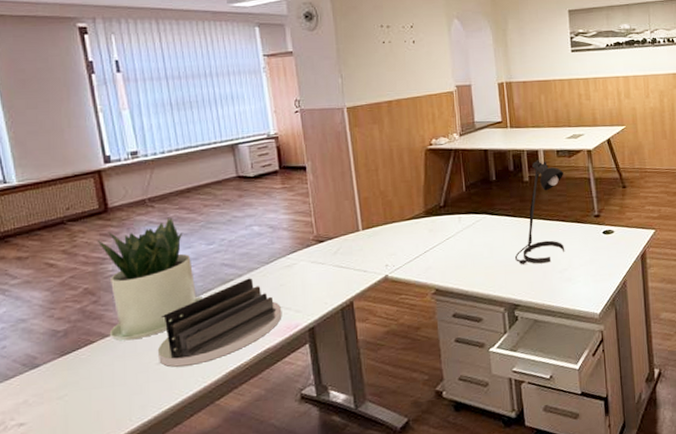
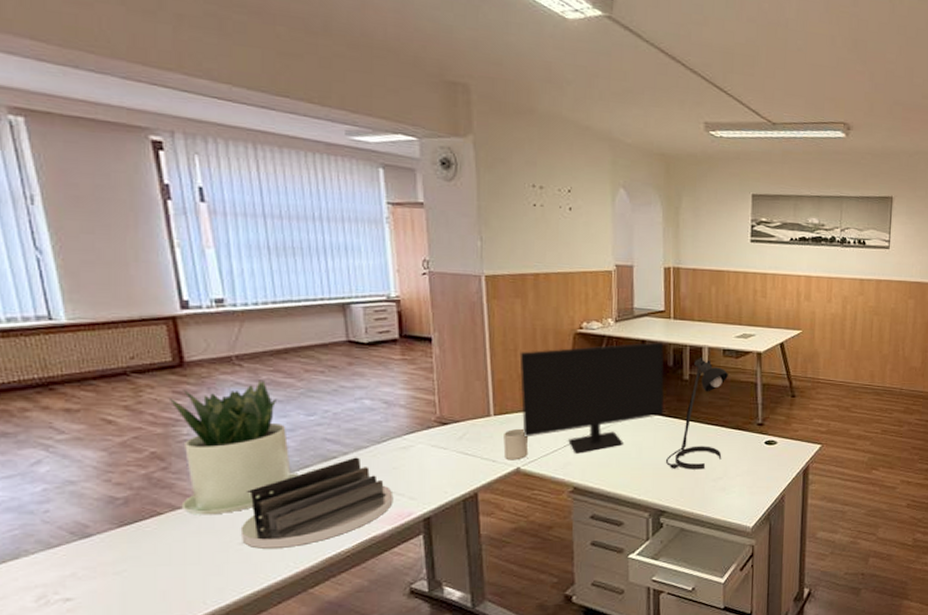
mug: none [372,239,394,270] -> present [503,428,529,460]
monitor: none [380,149,510,258] -> present [519,342,665,454]

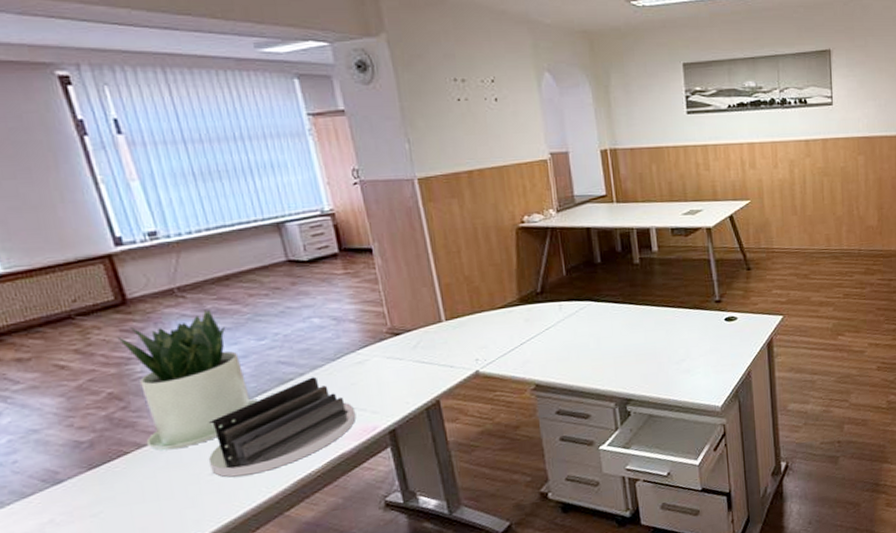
mug: present [503,428,529,460] -> none [458,330,486,364]
monitor: present [519,342,665,454] -> none [463,228,618,351]
desk lamp: present [666,358,729,470] -> none [626,239,681,356]

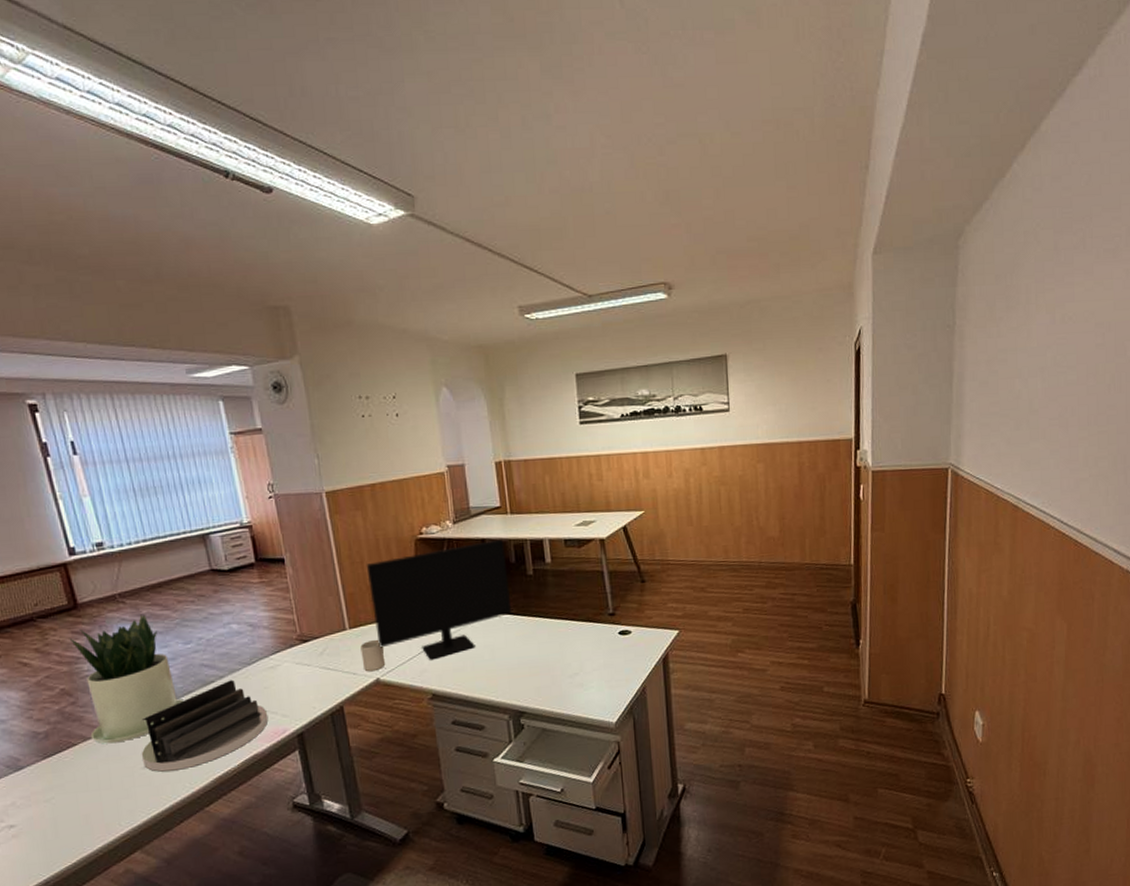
mug: none [458,330,486,364] -> present [360,639,386,672]
monitor: none [463,228,618,351] -> present [366,539,512,660]

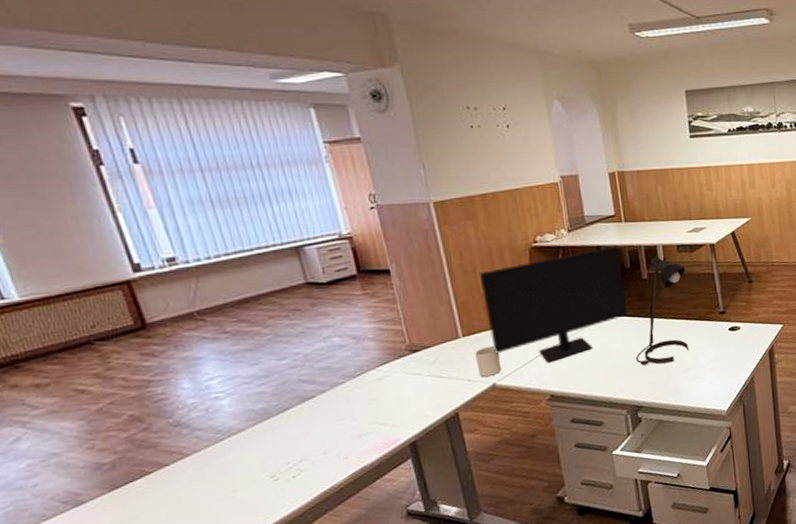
planter: present [69,614,183,744] -> none [137,331,279,470]
desk organizer: present [141,680,269,772] -> none [230,393,377,493]
desk lamp: none [520,551,575,668] -> present [636,256,688,366]

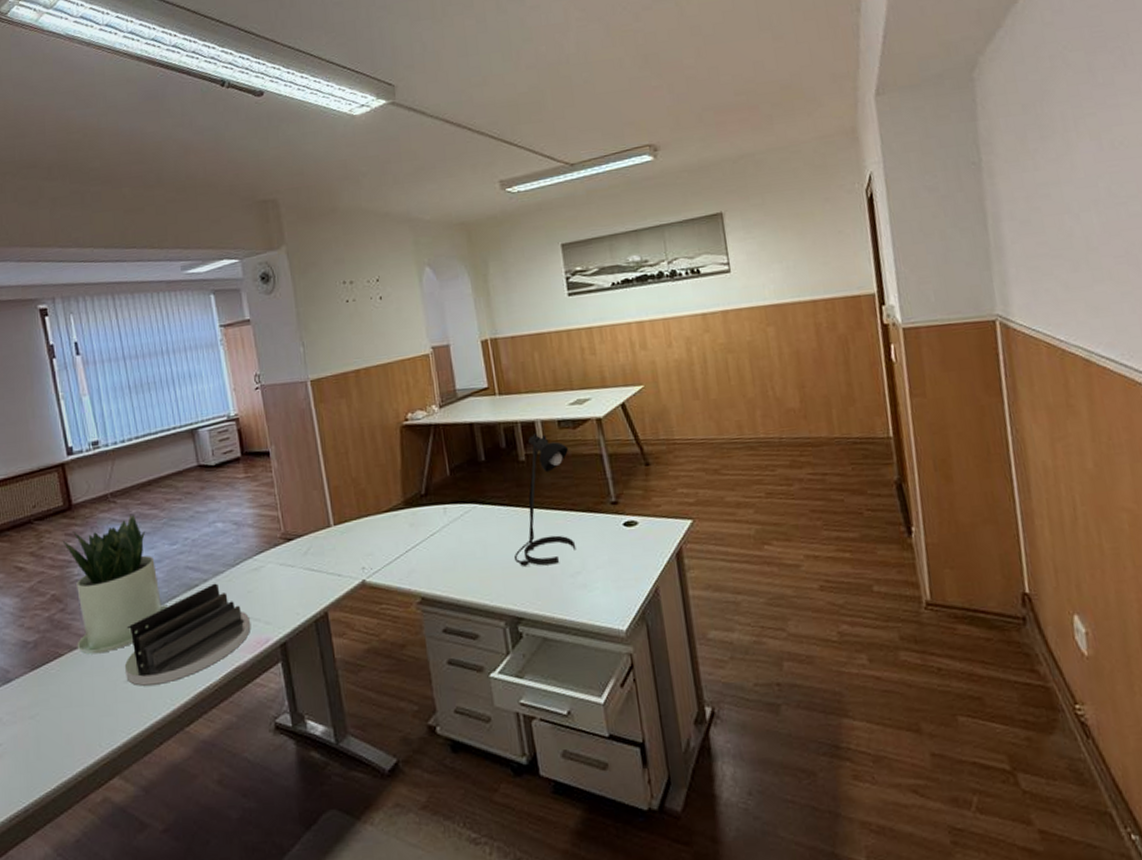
planter: none [137,331,279,470] -> present [62,514,167,655]
desk organizer: none [230,393,377,493] -> present [124,583,251,686]
mug: present [475,345,502,378] -> none [345,536,372,573]
monitor: present [478,246,628,363] -> none [351,422,505,559]

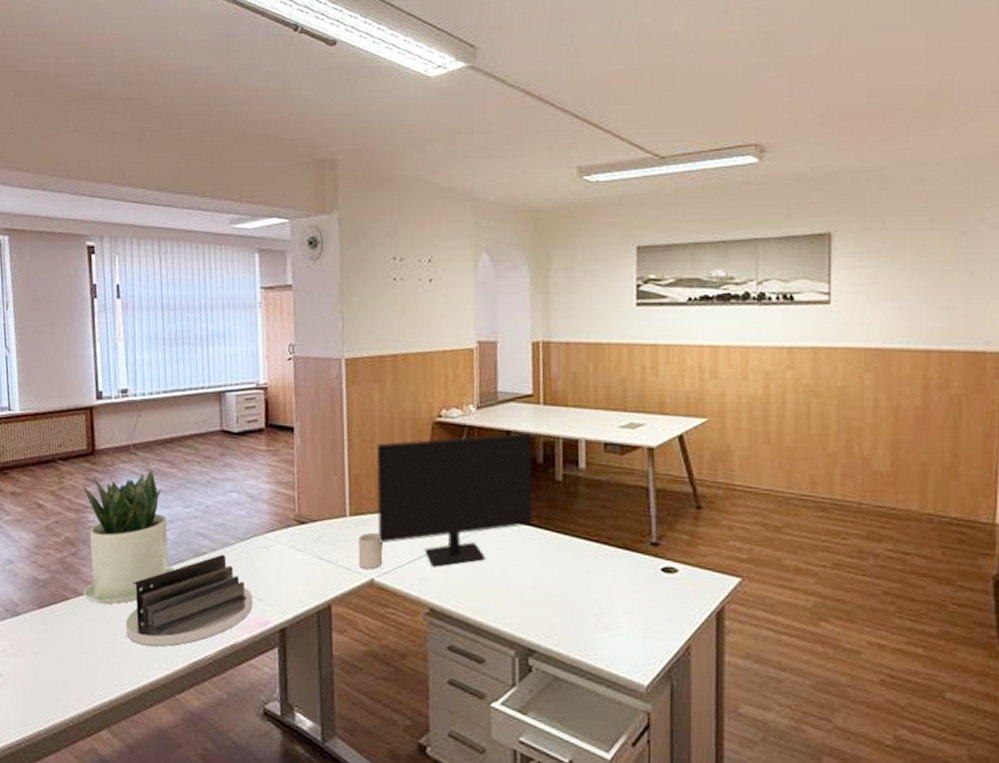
mug: none [345,536,372,573] -> present [358,532,384,570]
monitor: none [351,422,505,559] -> present [376,433,534,567]
desk lamp: present [514,433,575,567] -> none [536,453,613,600]

